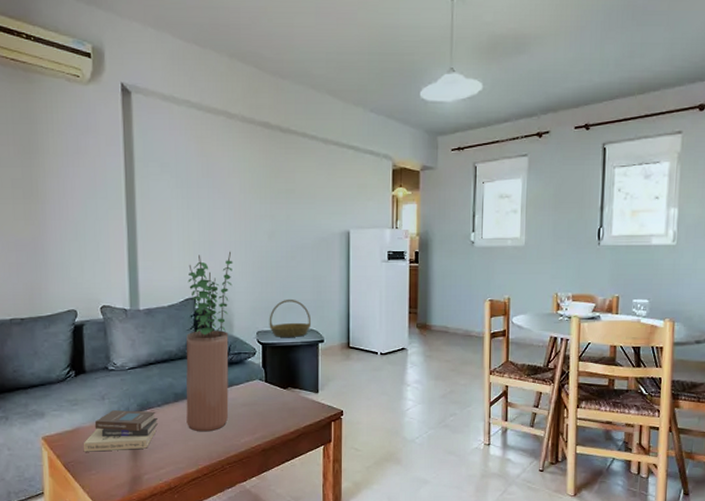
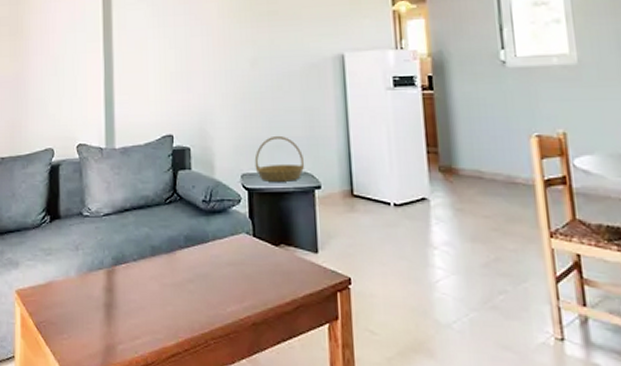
books: present [83,410,158,452] -> none [55,263,133,312]
vase: present [186,251,233,432] -> none [163,82,213,296]

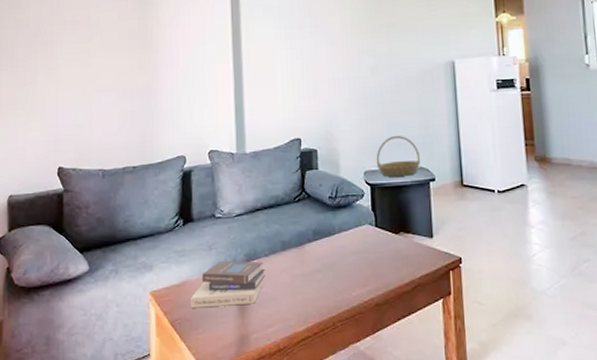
books: none [55,263,133,312] -> present [190,261,265,308]

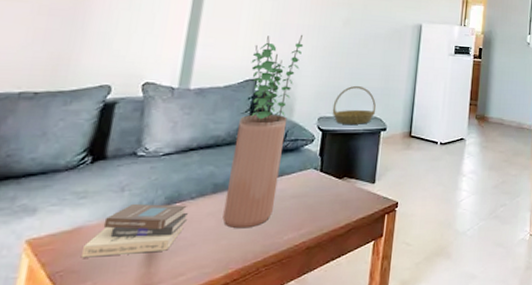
vase: none [292,88,338,285] -> present [222,34,304,229]

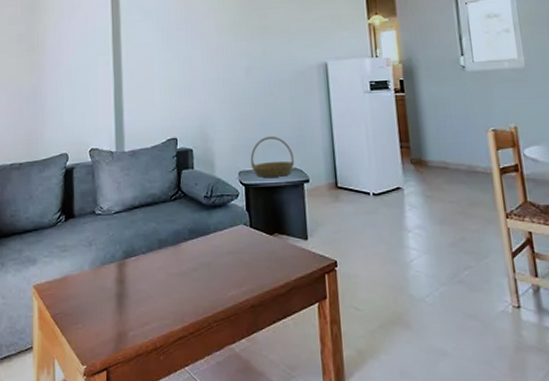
books: present [80,204,188,258] -> none [70,258,142,303]
vase: present [222,34,304,229] -> none [169,89,214,283]

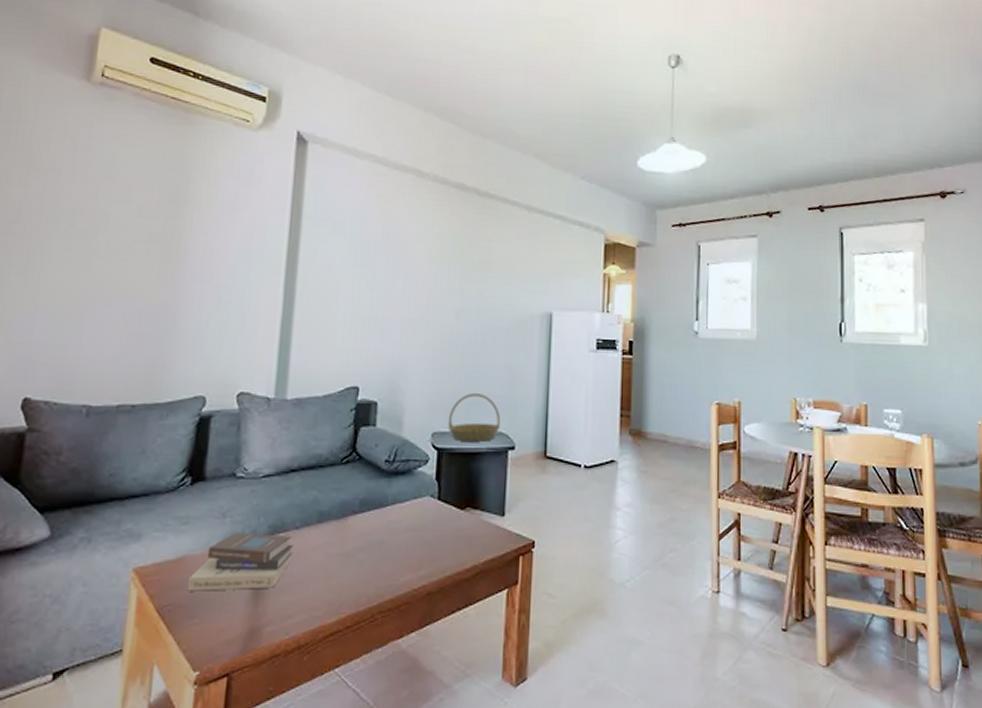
books: none [70,258,142,303] -> present [186,533,293,591]

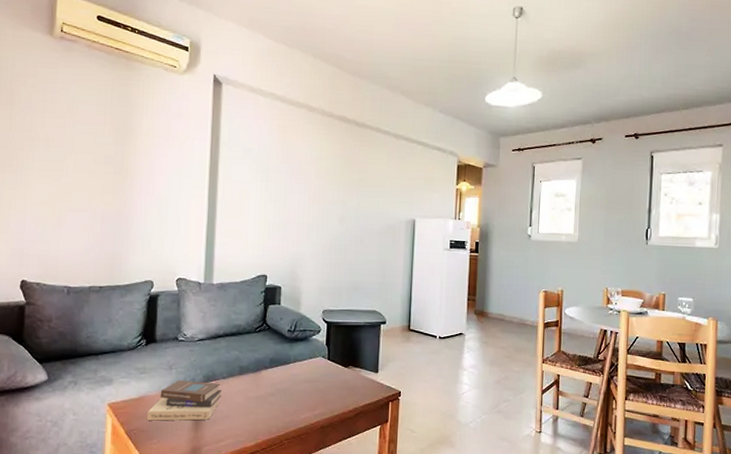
basket: present [447,392,501,442] -> none [334,280,375,317]

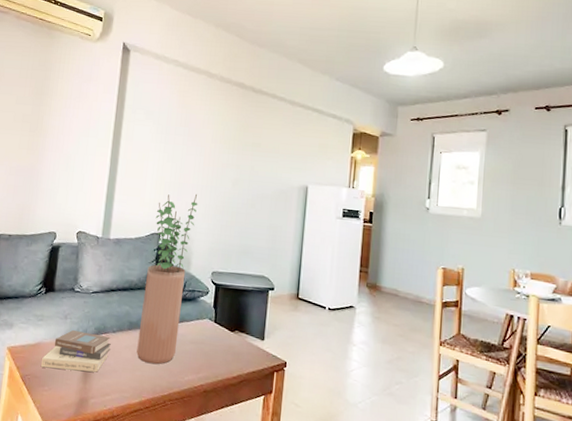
vase: none [249,232,305,406] -> present [136,193,198,364]

